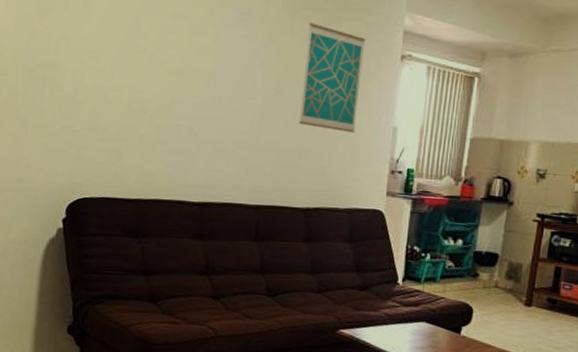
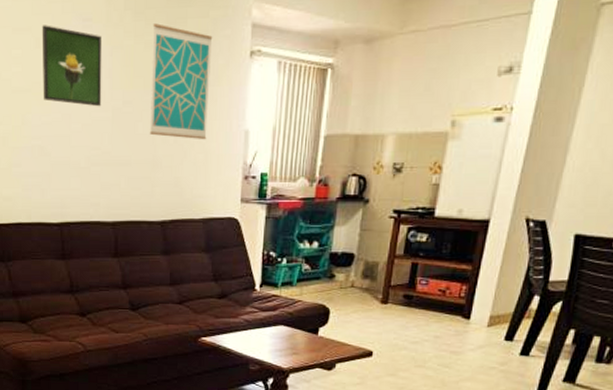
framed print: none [195,15,259,94] -> present [41,25,103,107]

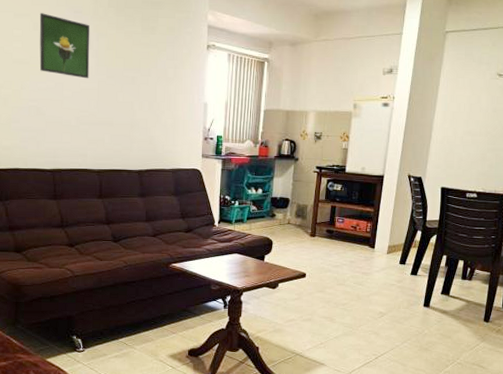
wall art: present [150,23,213,140] -> none [129,19,178,109]

